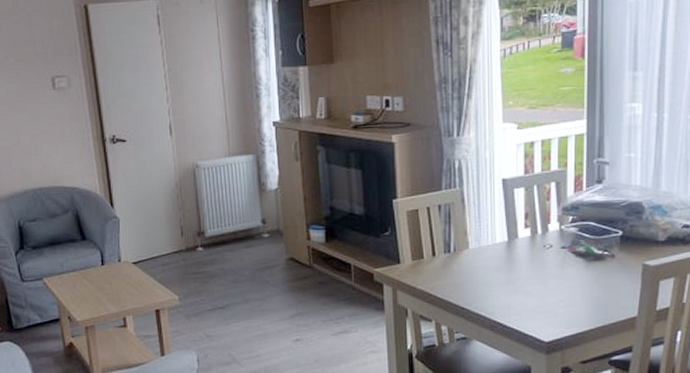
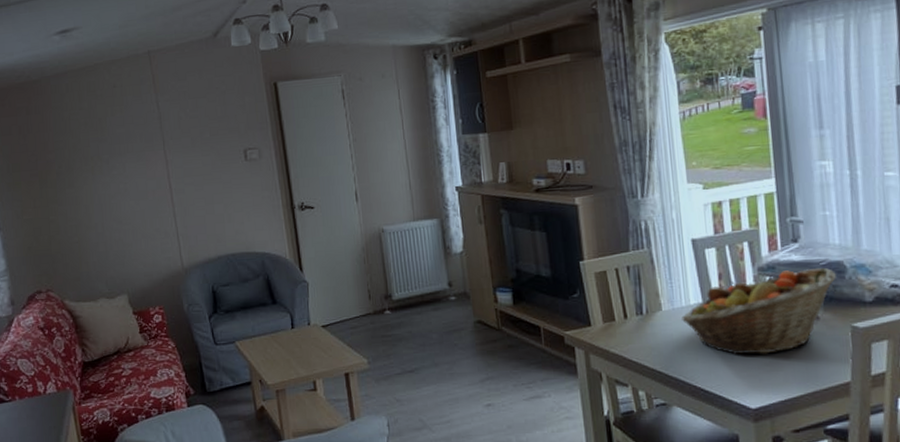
fruit basket: none [487,207,634,292] -> present [682,267,836,355]

